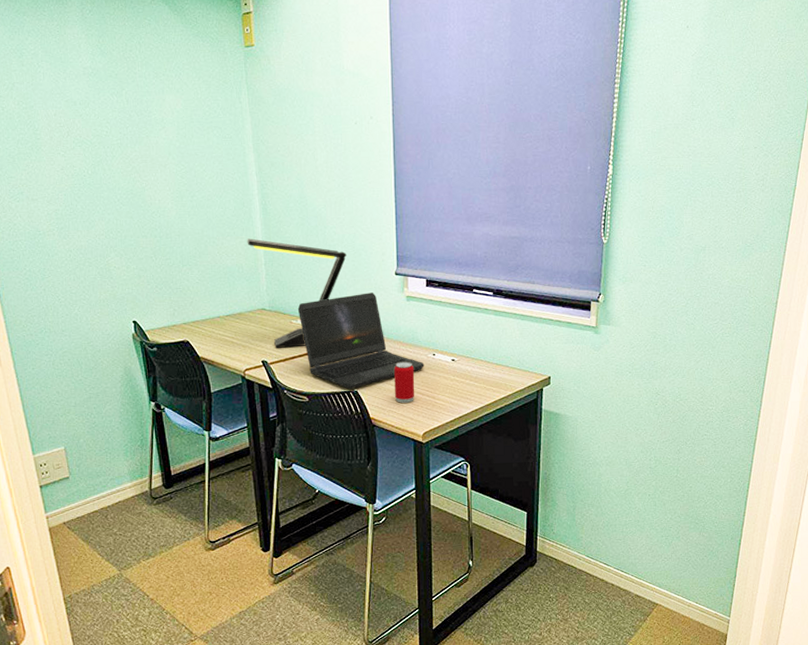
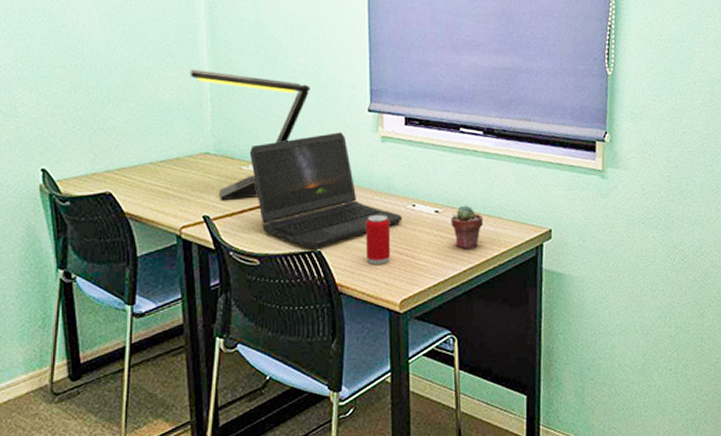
potted succulent: none [465,355,493,392] -> present [451,205,484,249]

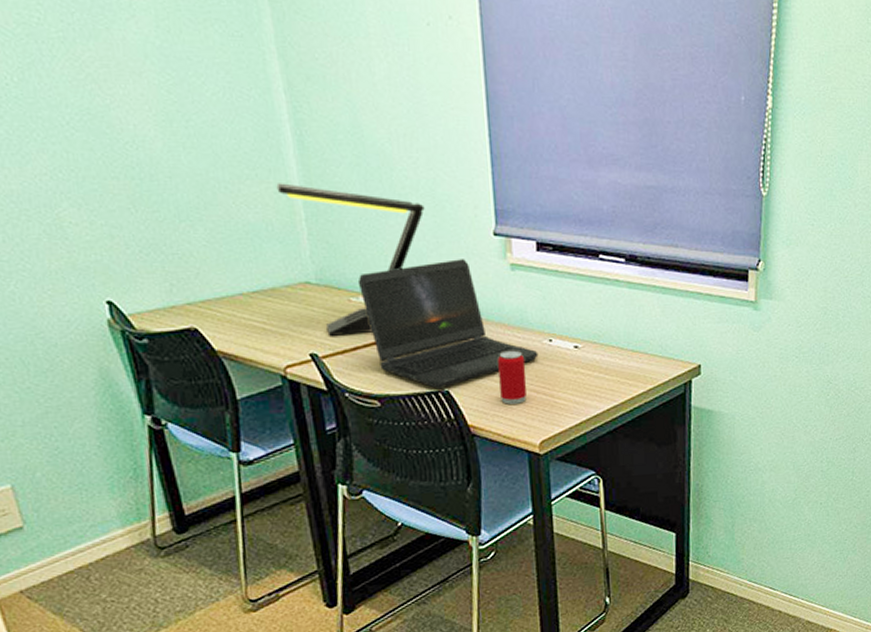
potted succulent: present [451,205,484,249] -> none [592,340,628,387]

